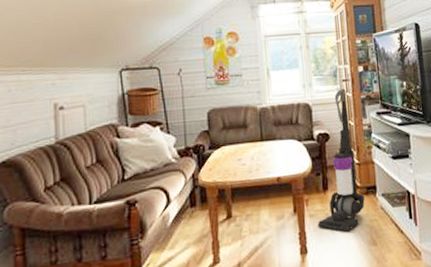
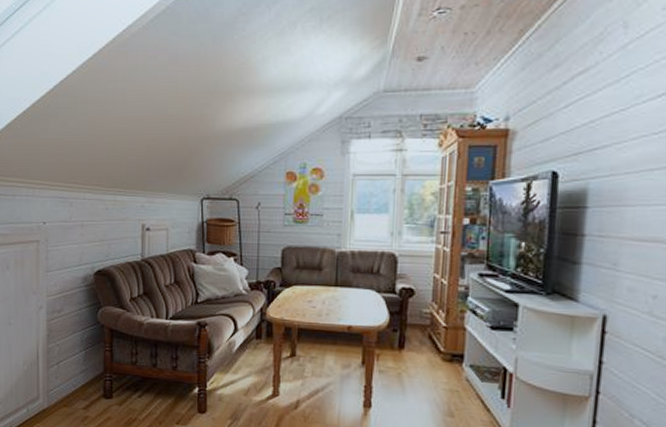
vacuum cleaner: present [318,88,365,232] -> none [387,241,447,396]

